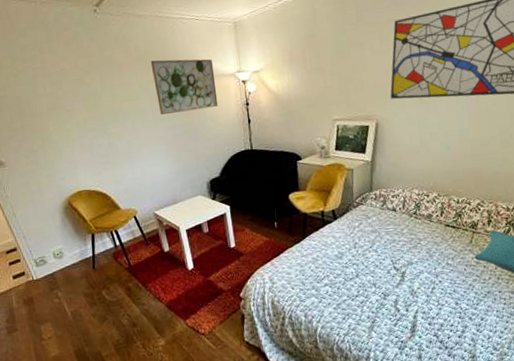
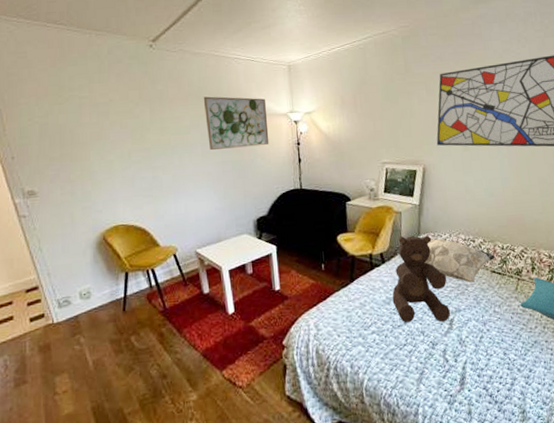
teddy bear: none [344,191,402,275] -> present [392,235,450,322]
decorative pillow: none [377,194,451,237] -> present [425,238,496,283]

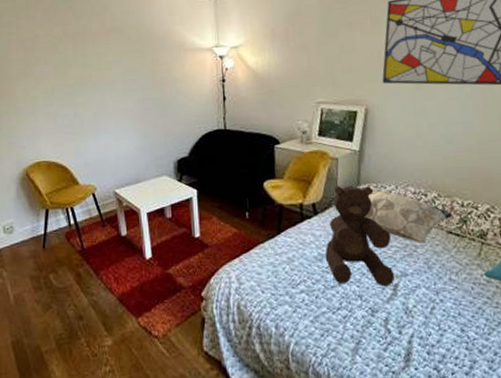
wall art: present [203,96,270,150] -> none [125,31,193,86]

